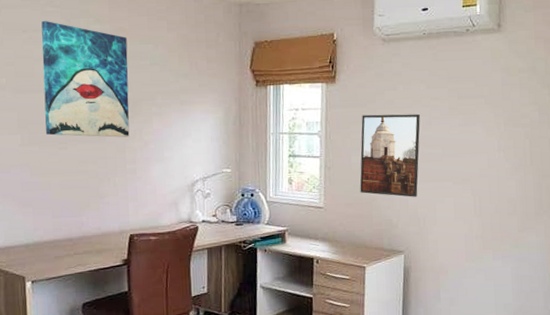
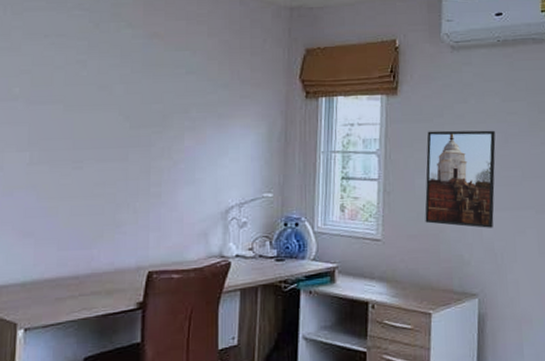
wall art: present [41,20,130,138] -> none [60,24,161,156]

